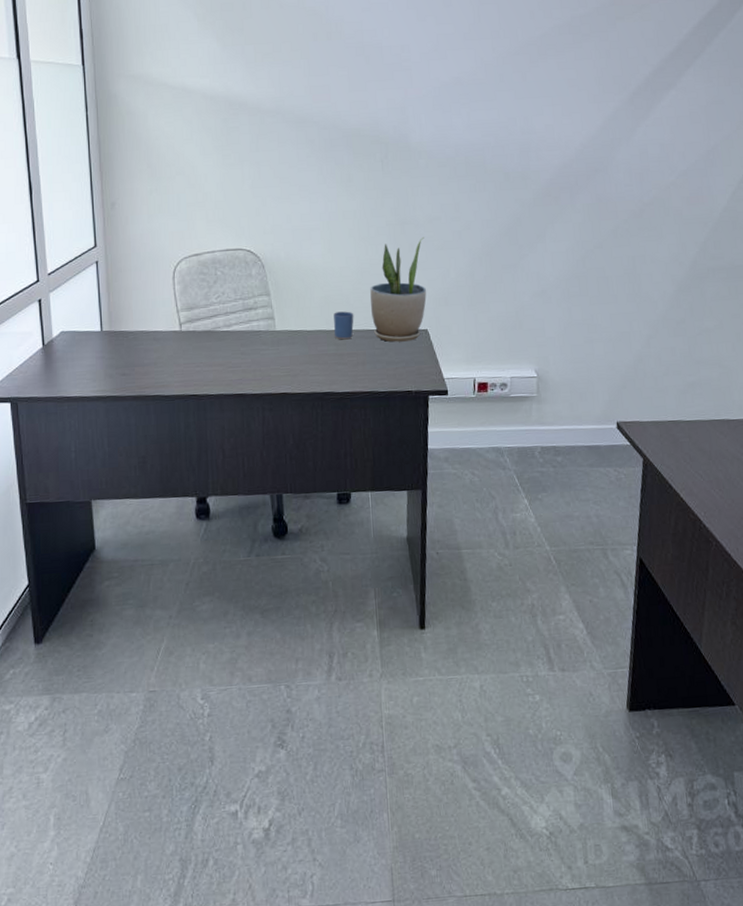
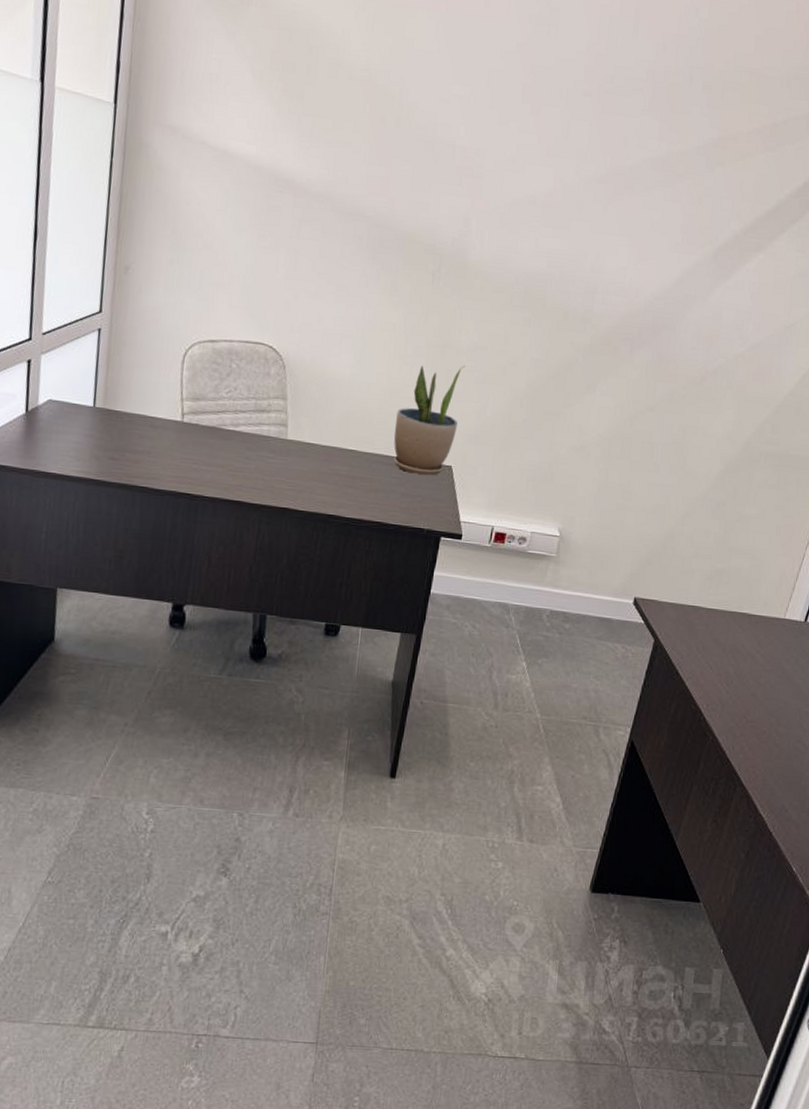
mug: present [334,311,354,340] -> none [350,430,375,463]

